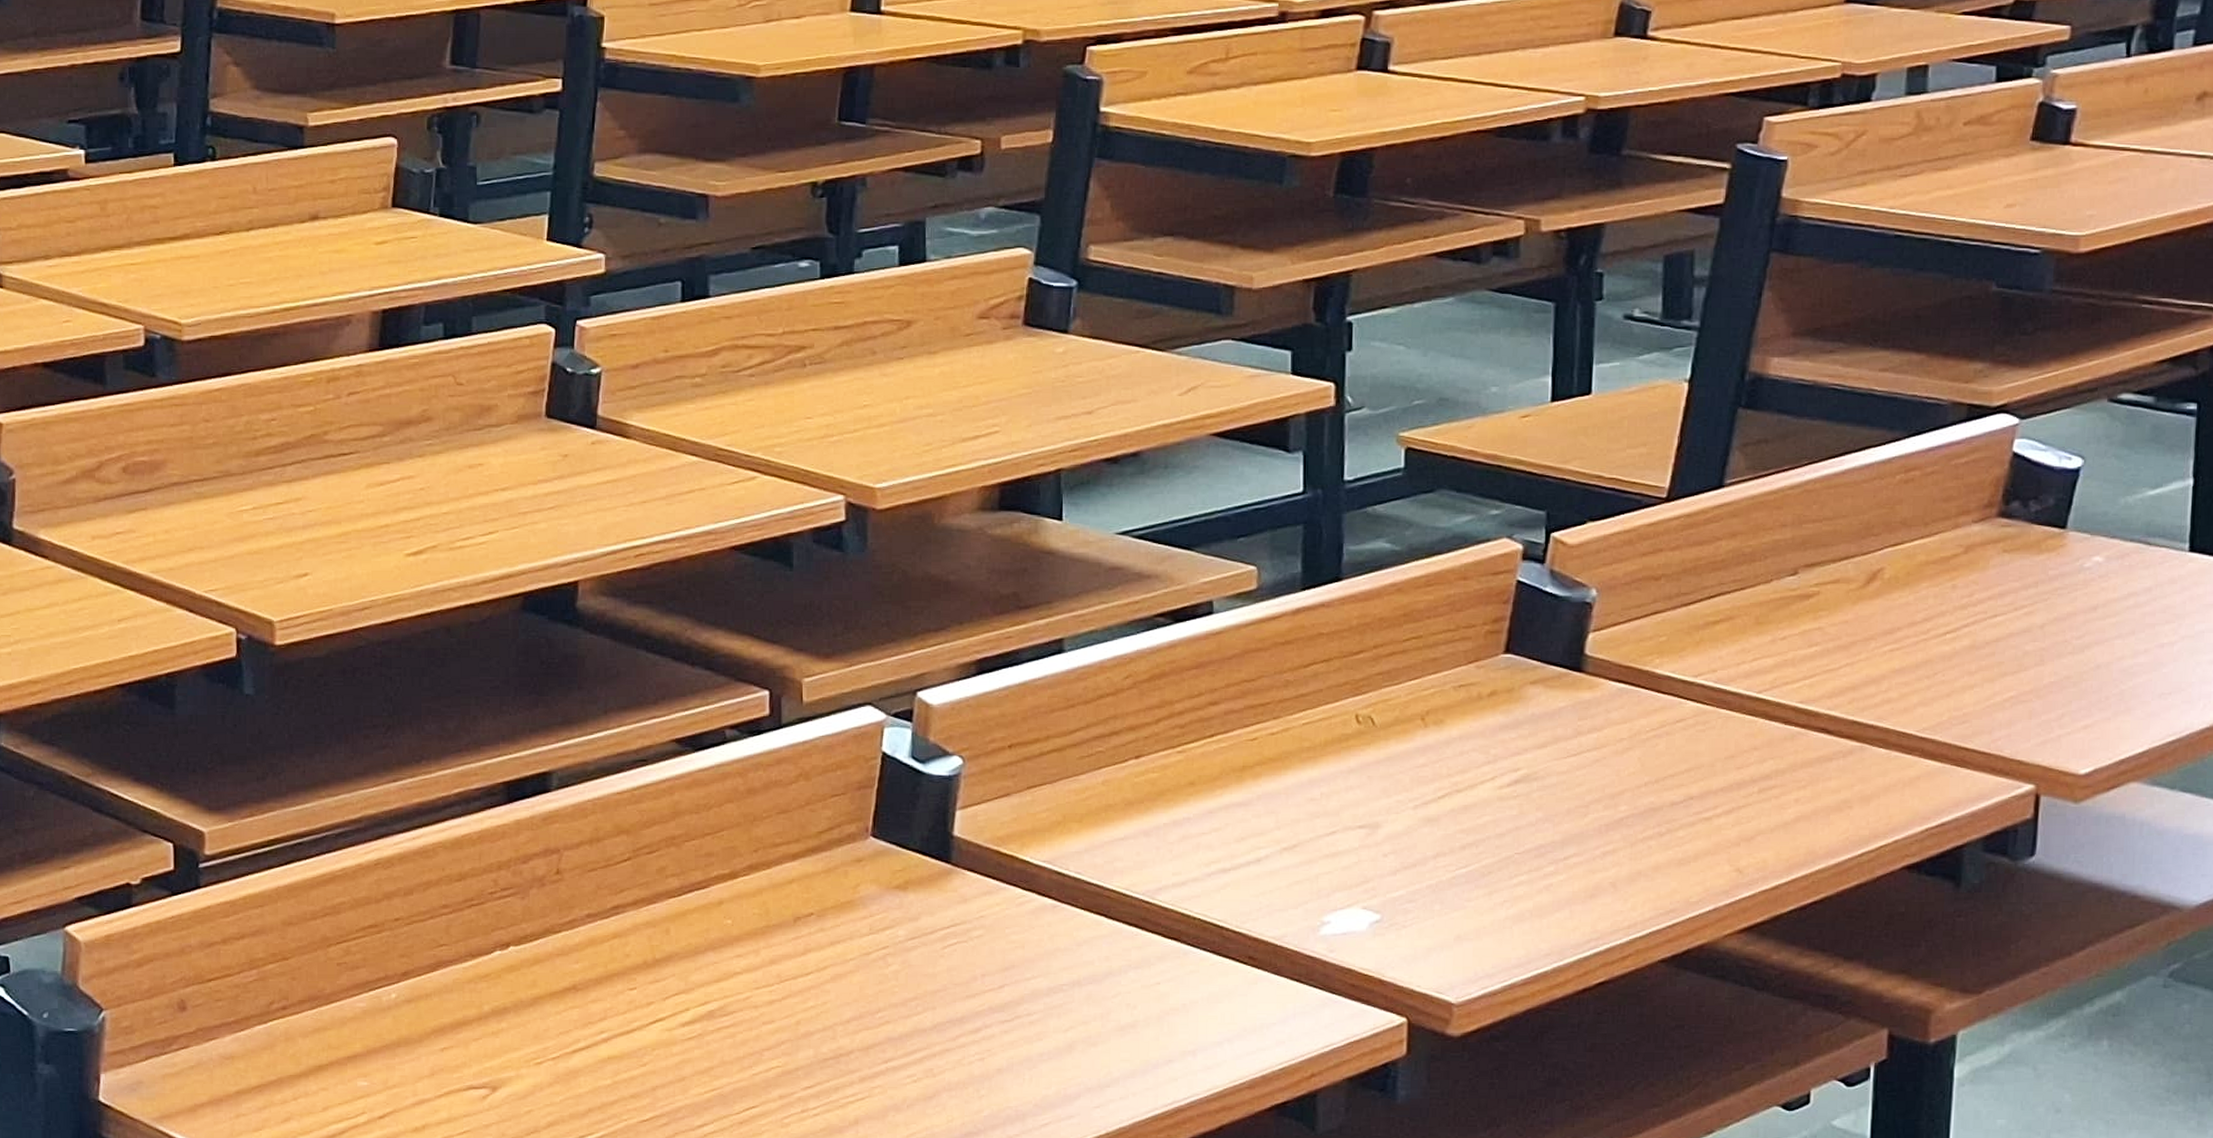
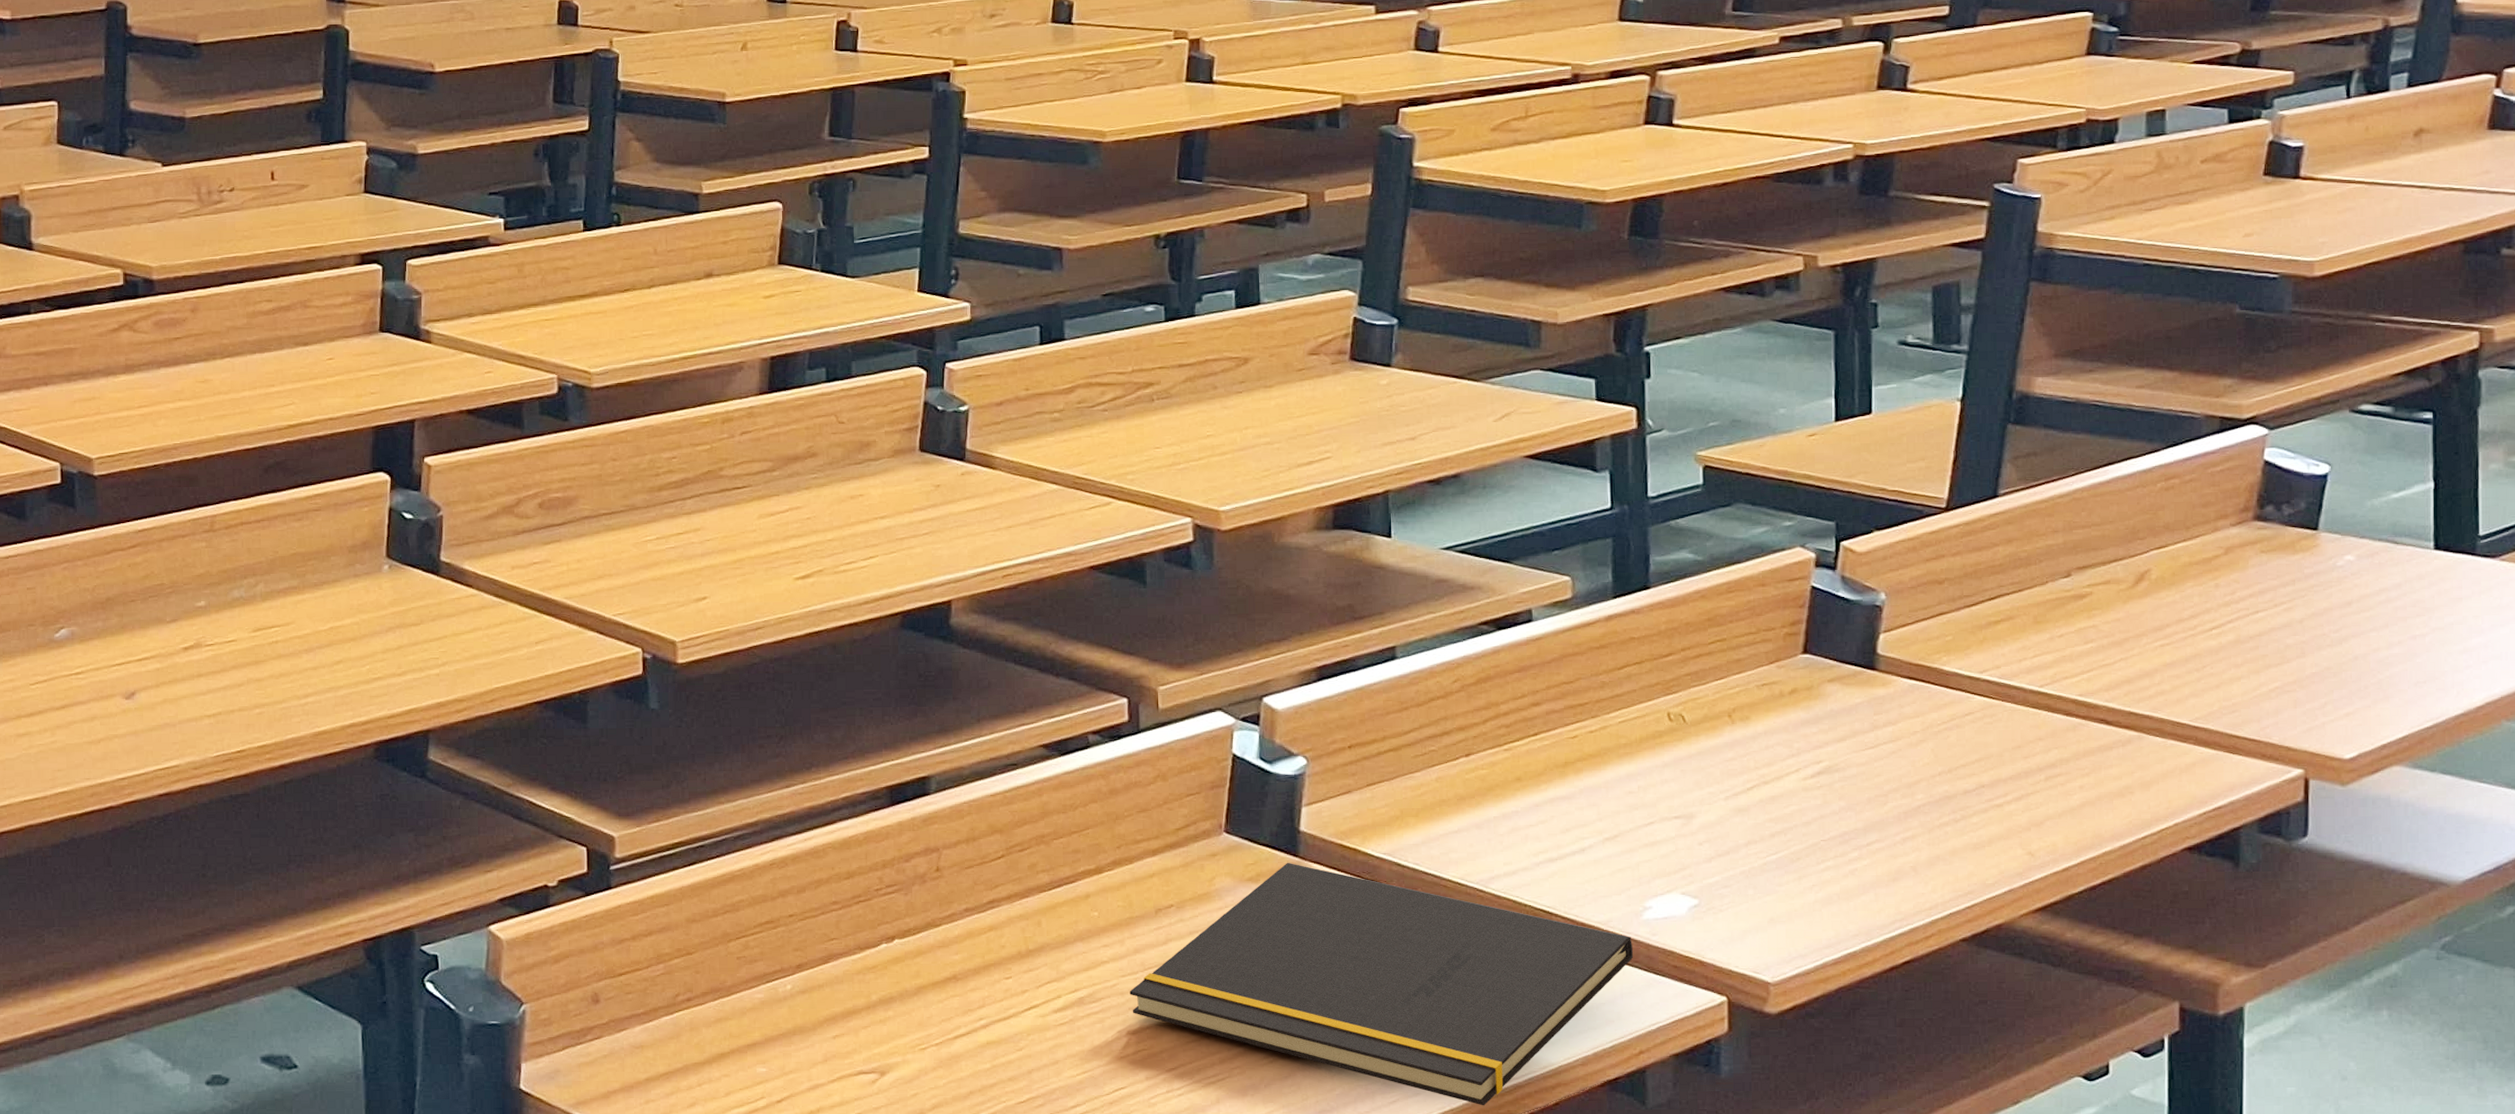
notepad: none [763,870,1308,1130] -> present [1129,863,1633,1106]

